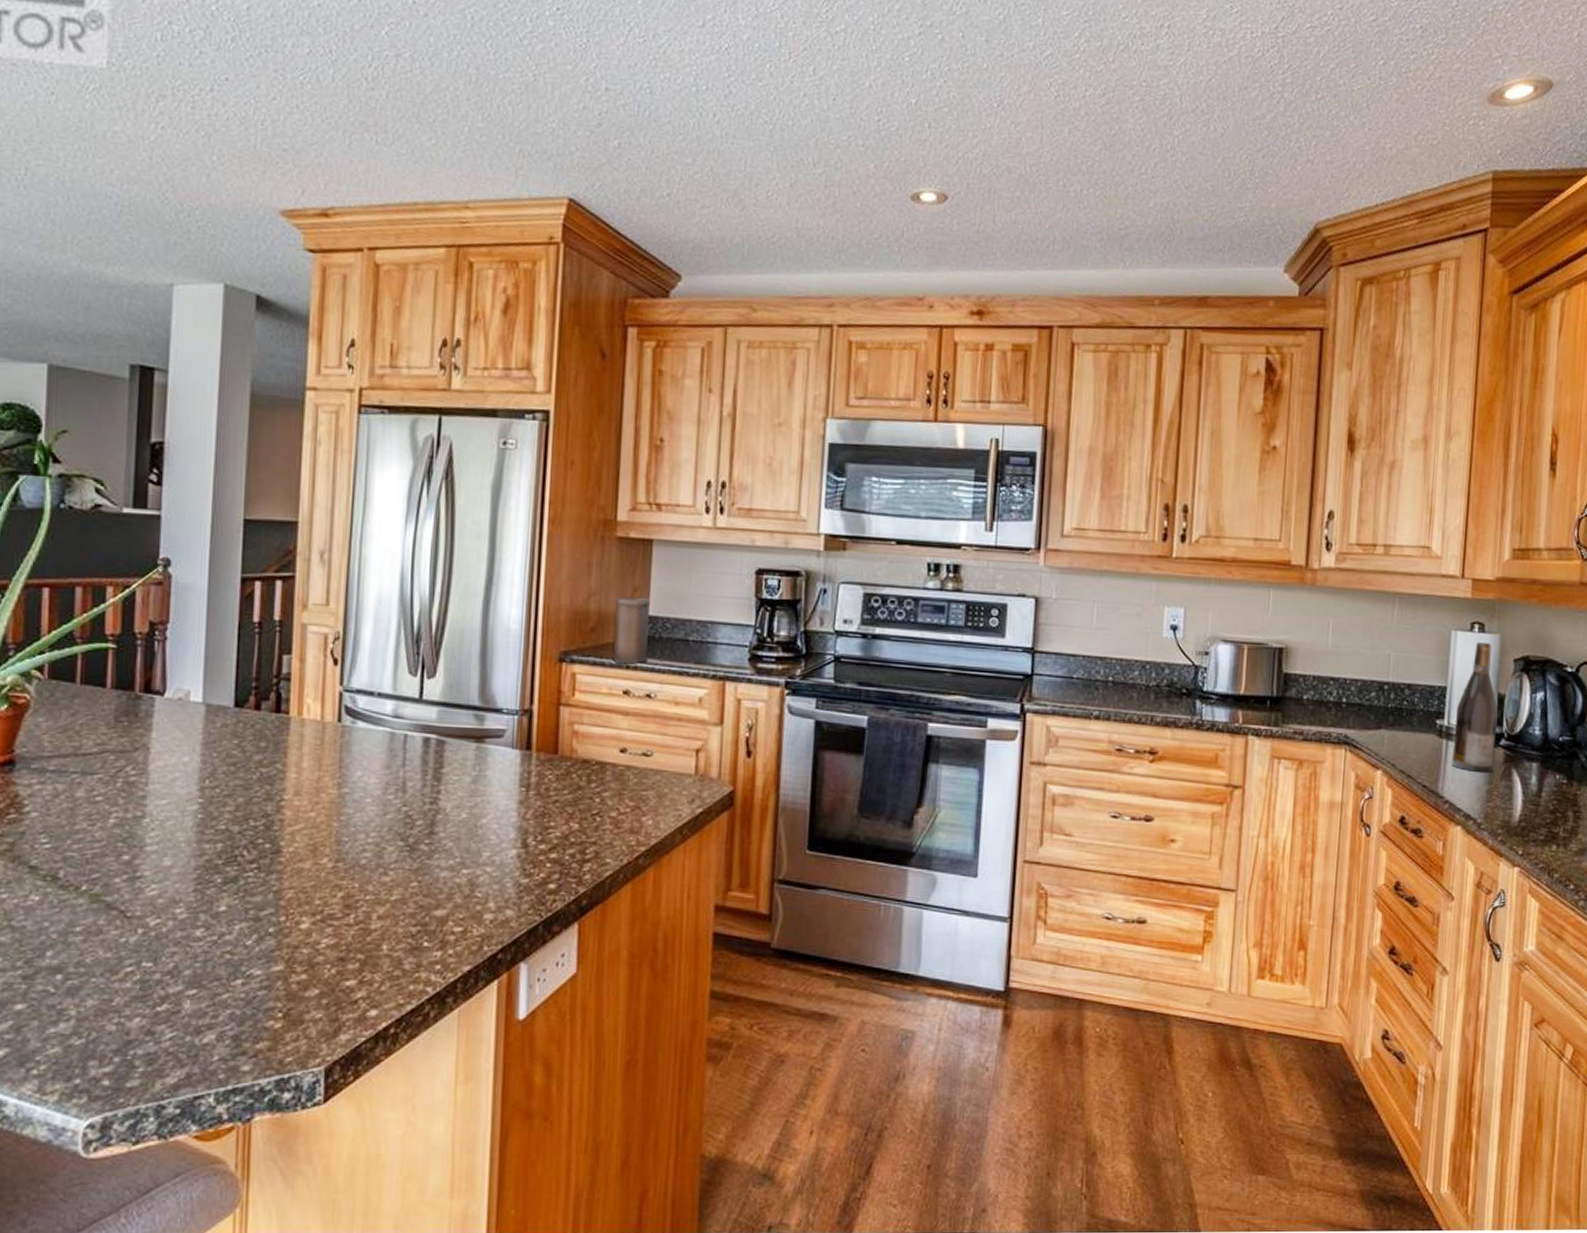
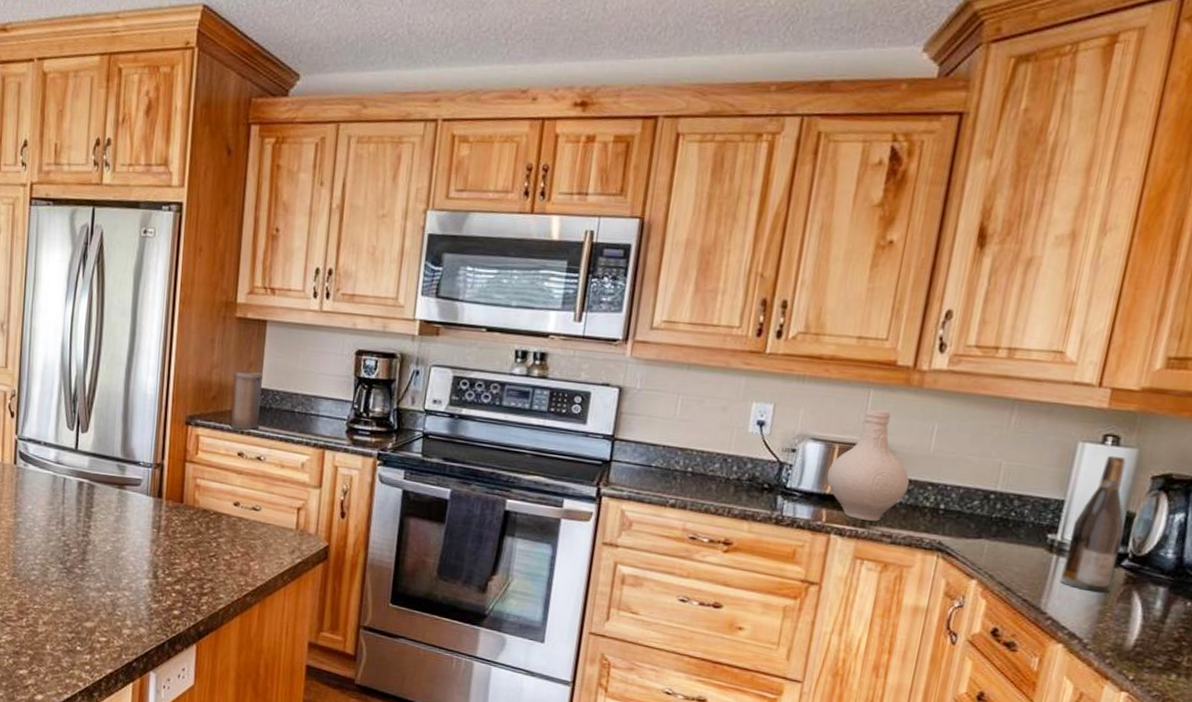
ceramic jug: none [1239,608,1314,719] -> present [826,408,910,521]

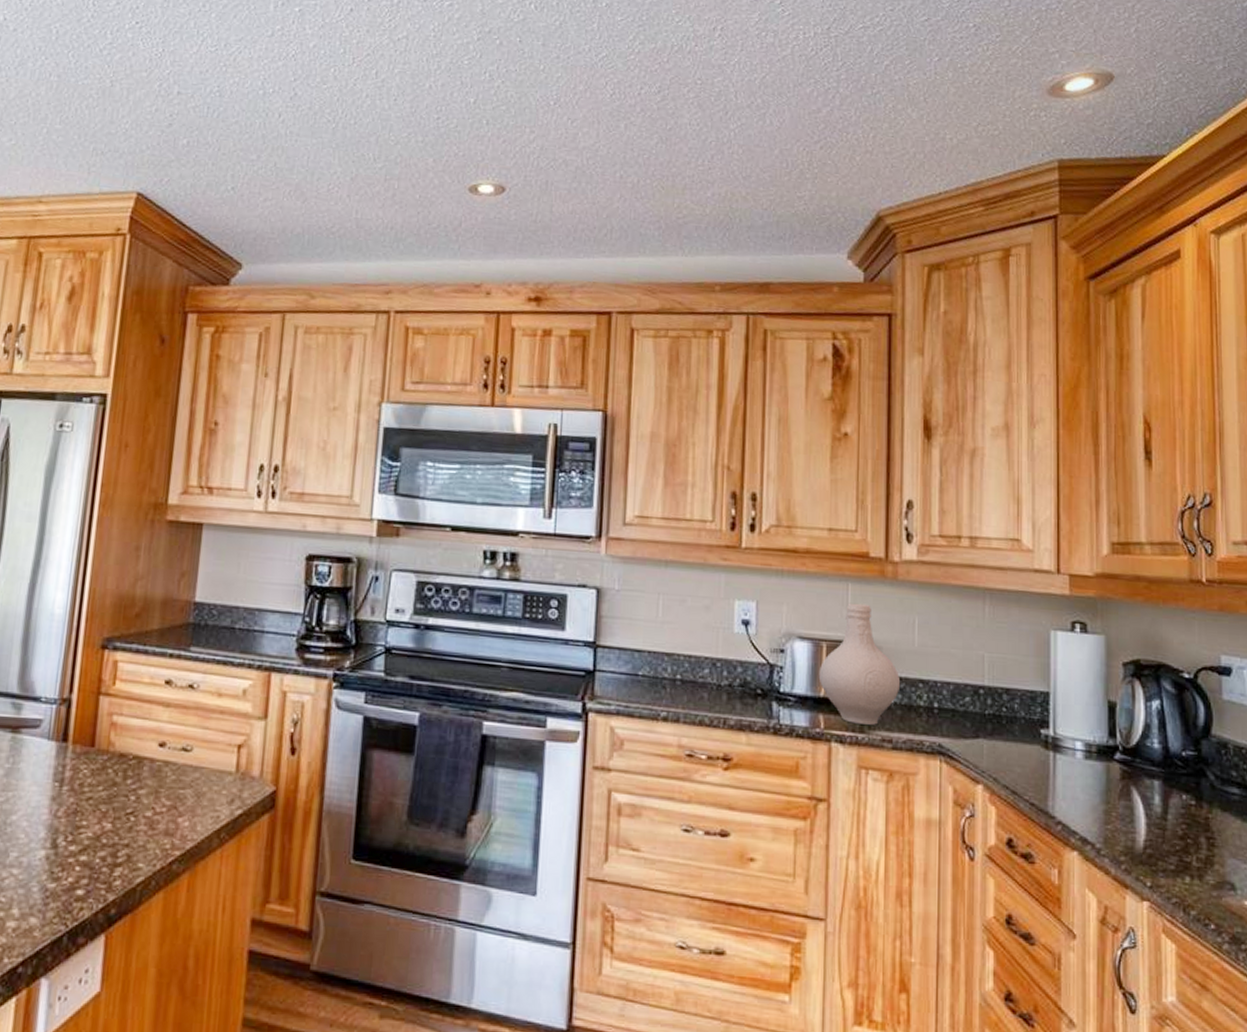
canister: present [230,370,263,431] -> none [156,581,197,653]
wine bottle: present [1060,455,1126,594] -> none [1062,643,1110,791]

